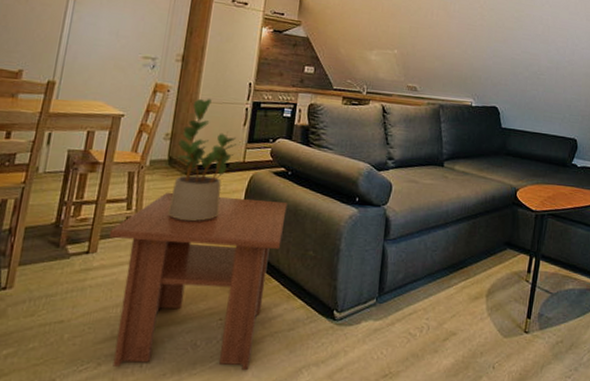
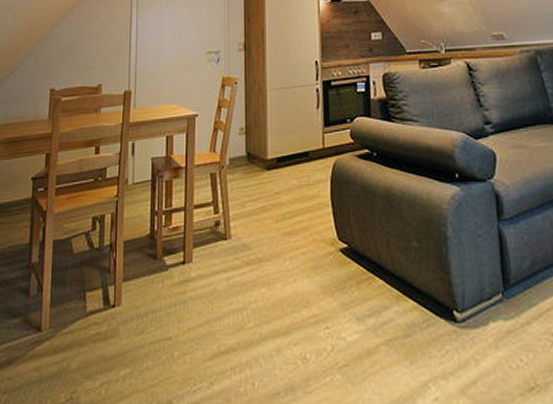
coffee table: present [108,192,287,371] -> none [201,187,379,387]
potted plant: present [168,98,242,221] -> none [254,84,322,219]

